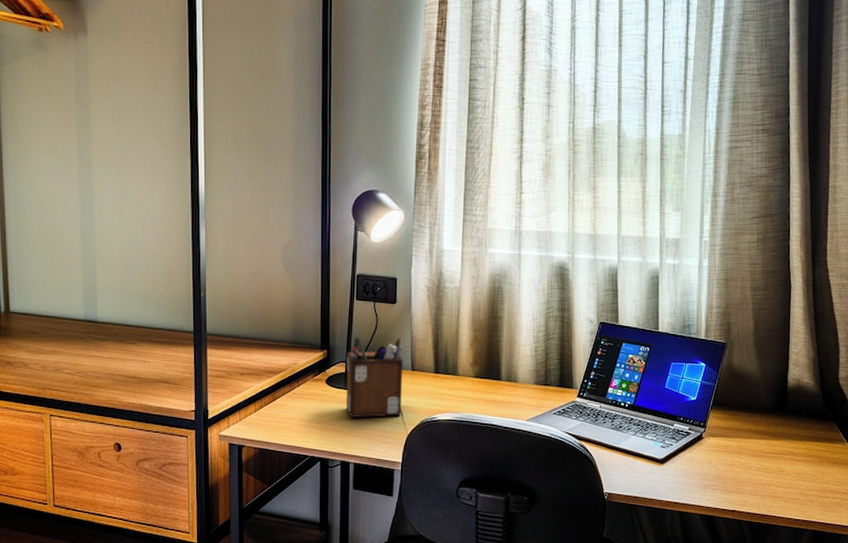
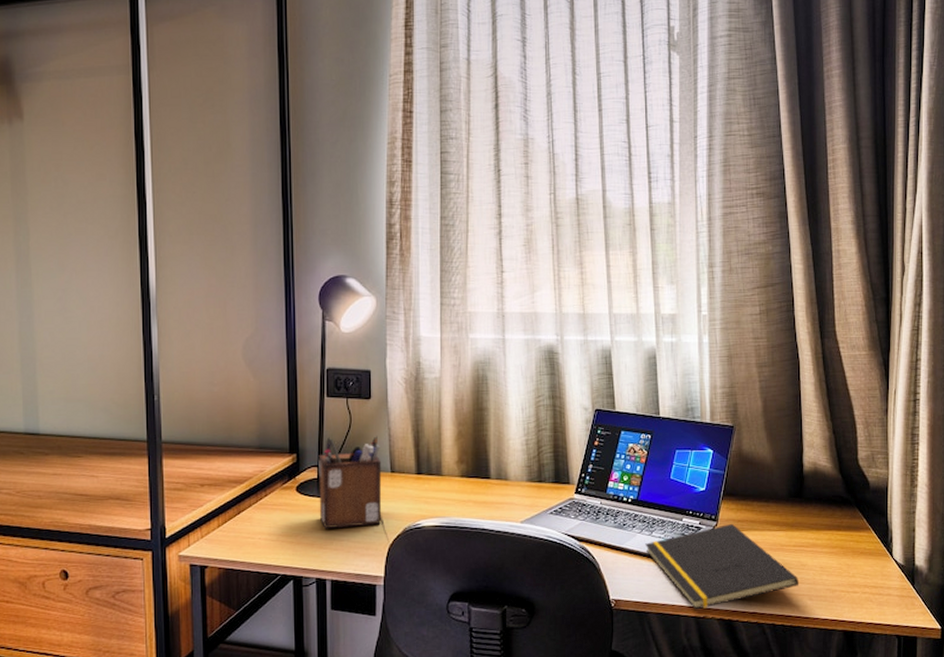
notepad: none [638,431,777,506] -> present [645,524,800,610]

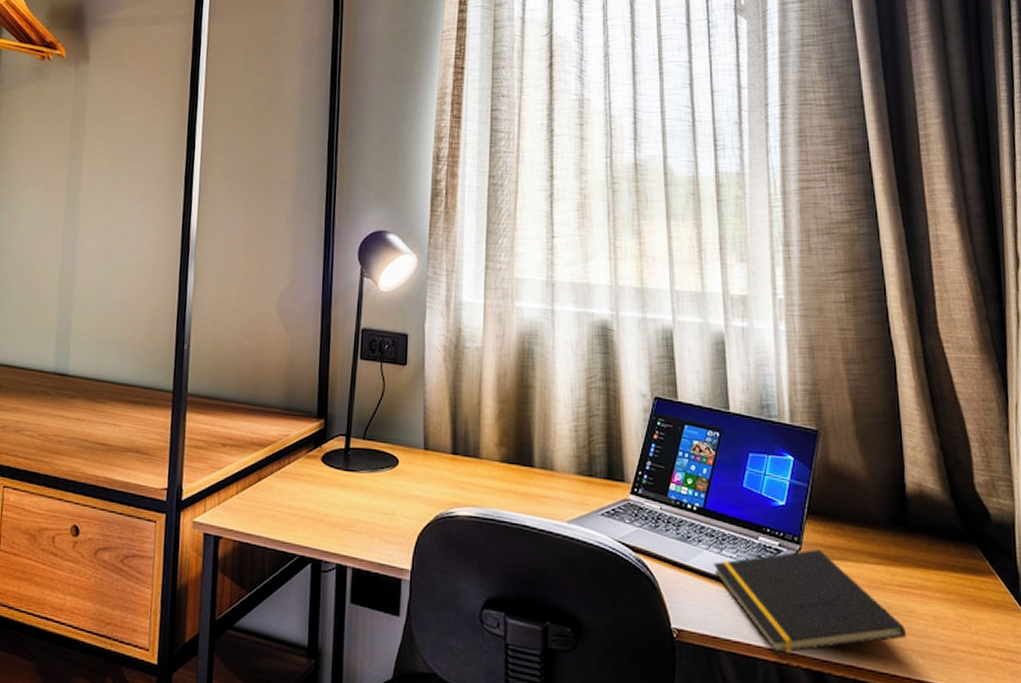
desk organizer: present [318,436,382,529] -> none [344,404,415,509]

